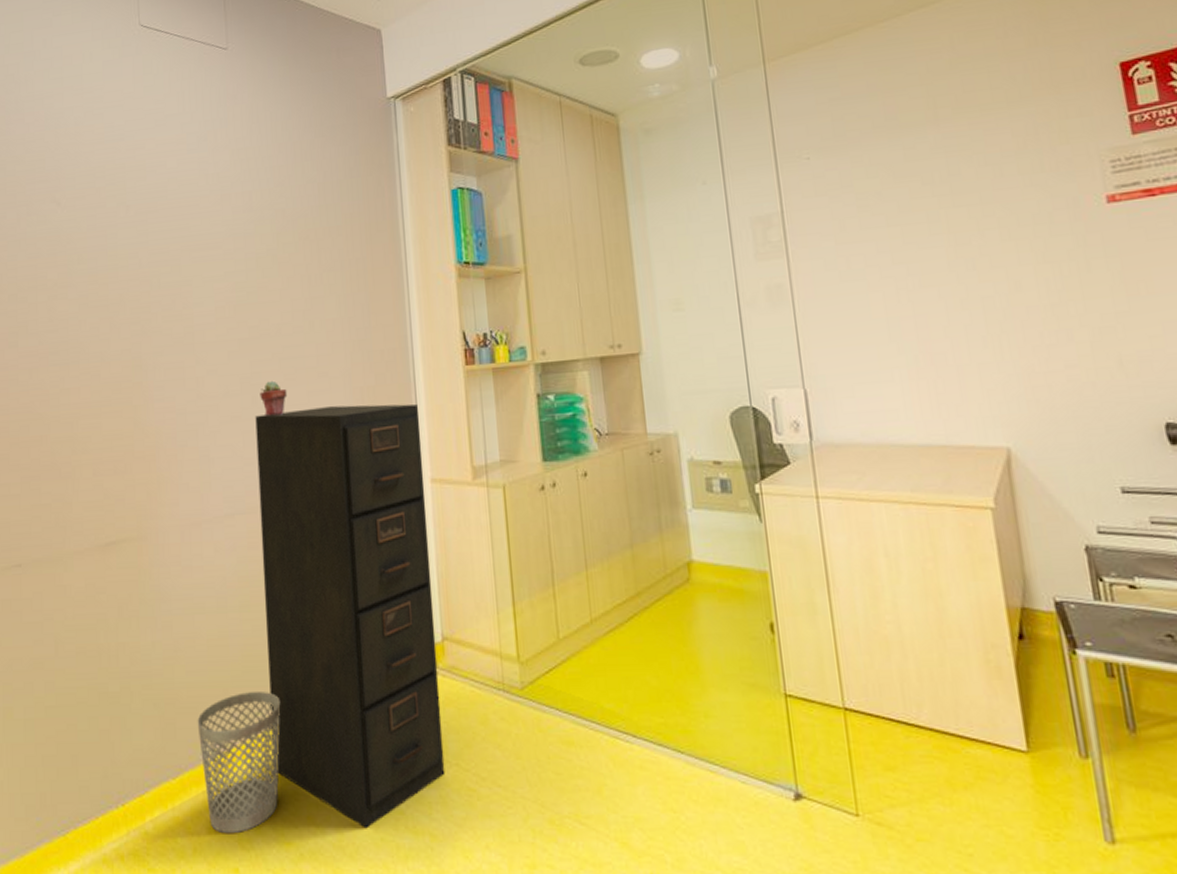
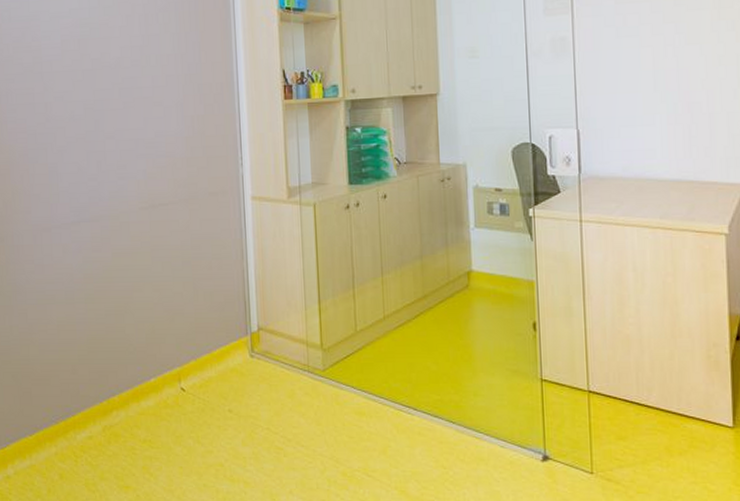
wastebasket: present [197,692,281,834] -> none [50,368,121,479]
filing cabinet: present [255,403,446,829] -> none [98,131,258,477]
potted succulent: present [260,380,288,416] -> none [102,107,127,139]

